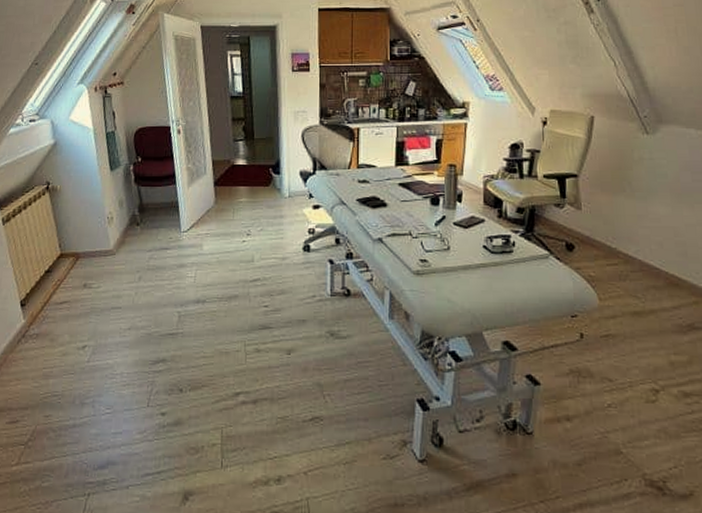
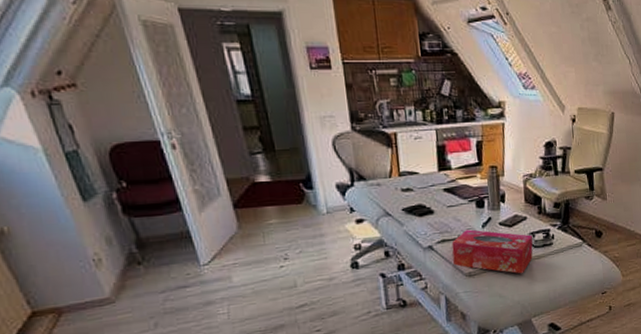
tissue box: none [402,226,491,280] -> present [451,229,533,274]

